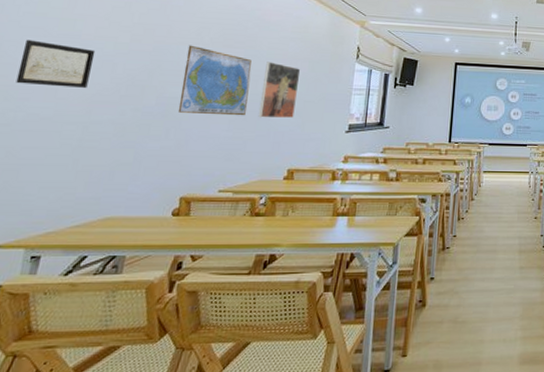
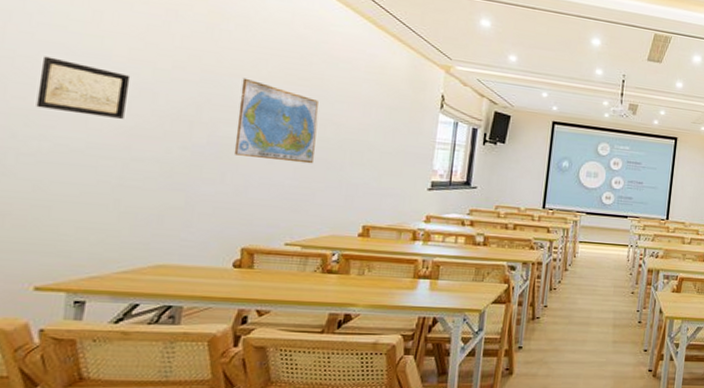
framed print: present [258,61,301,119] -> none [327,104,376,170]

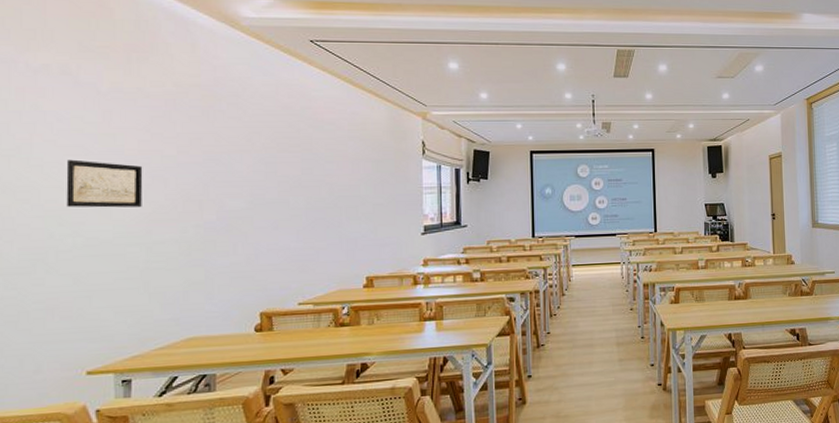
world map: present [234,77,319,164] -> none [240,152,314,226]

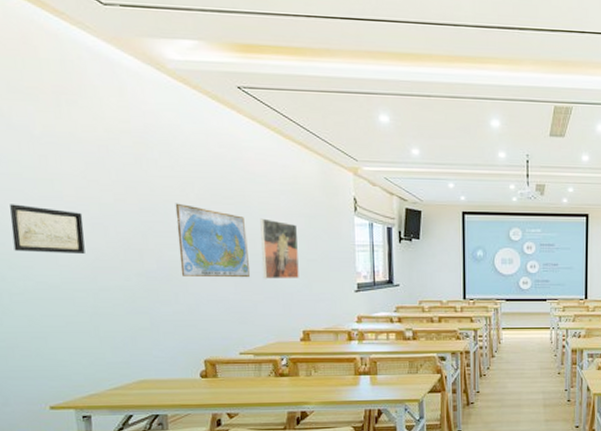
world map: none [240,152,314,226] -> present [175,203,251,278]
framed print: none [326,165,365,226] -> present [260,218,299,279]

